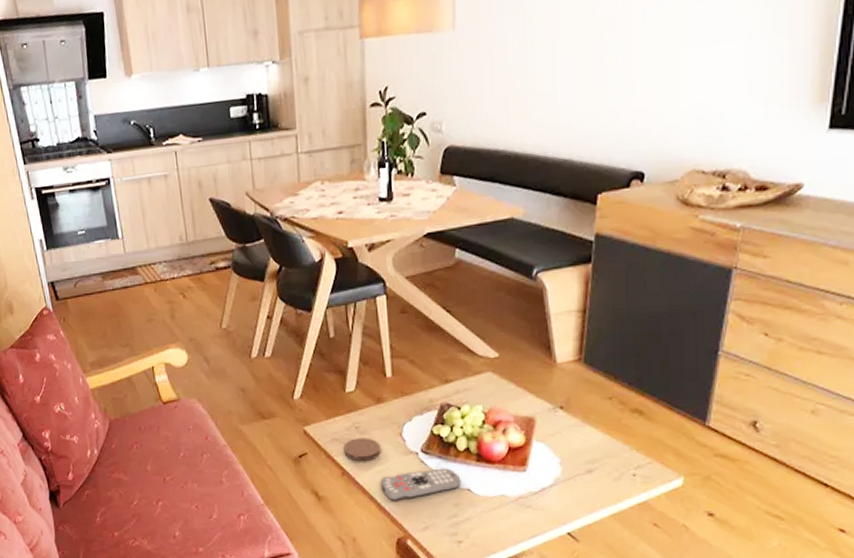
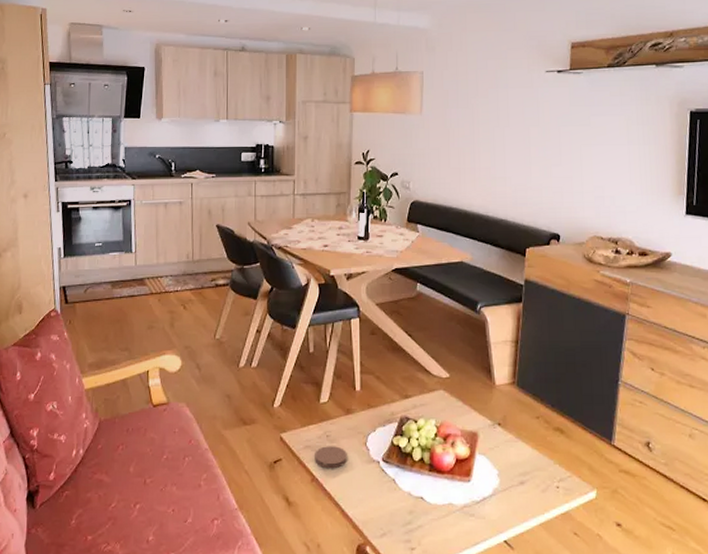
remote control: present [379,468,461,501] -> none [345,477,416,508]

